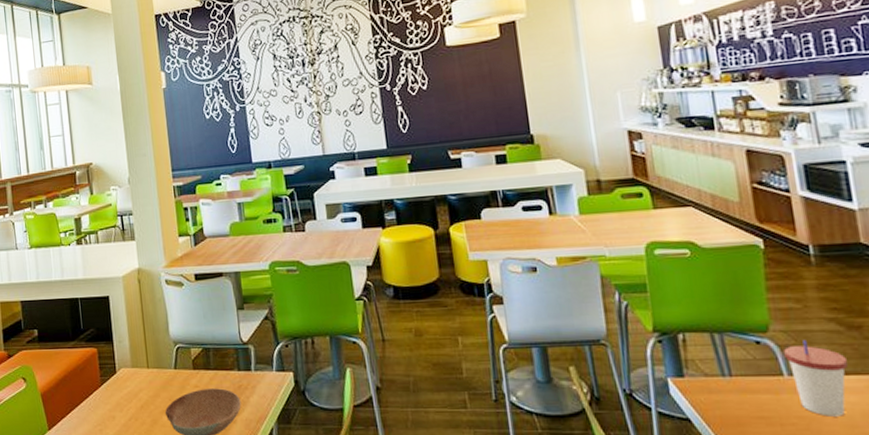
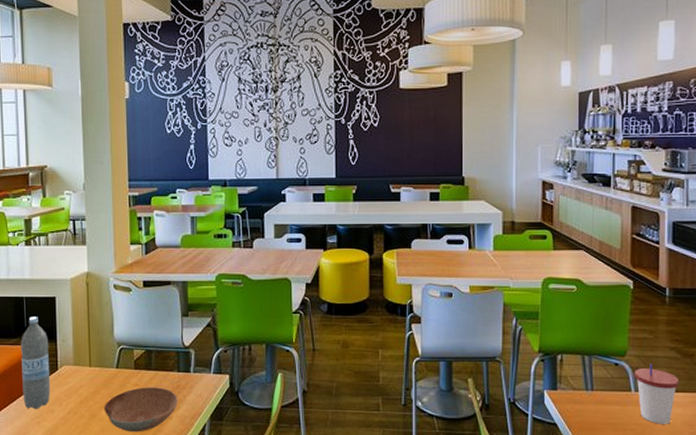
water bottle: none [78,317,111,417] -> present [21,317,51,410]

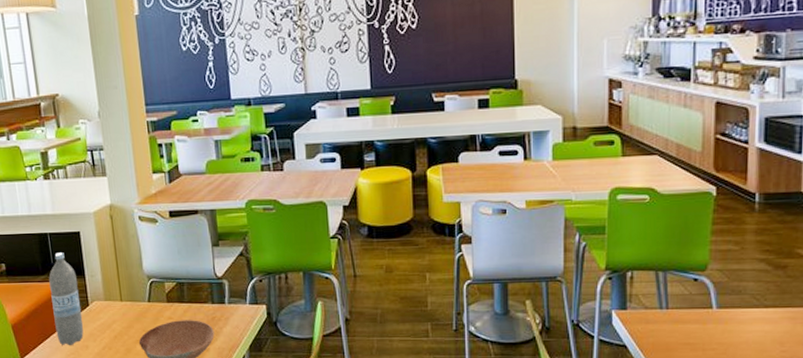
cup: present [635,363,679,424] -> none [717,277,768,343]

